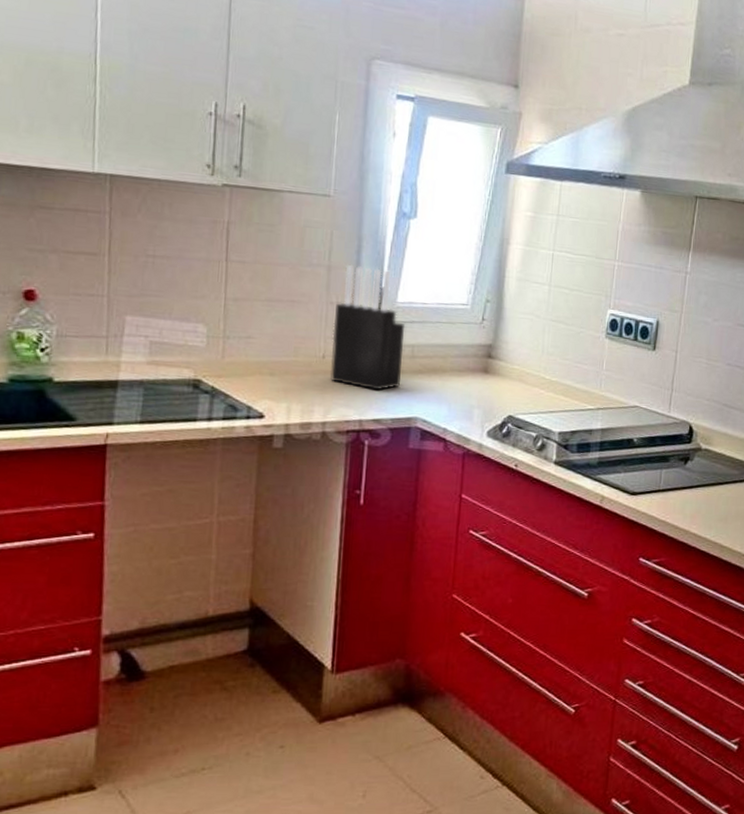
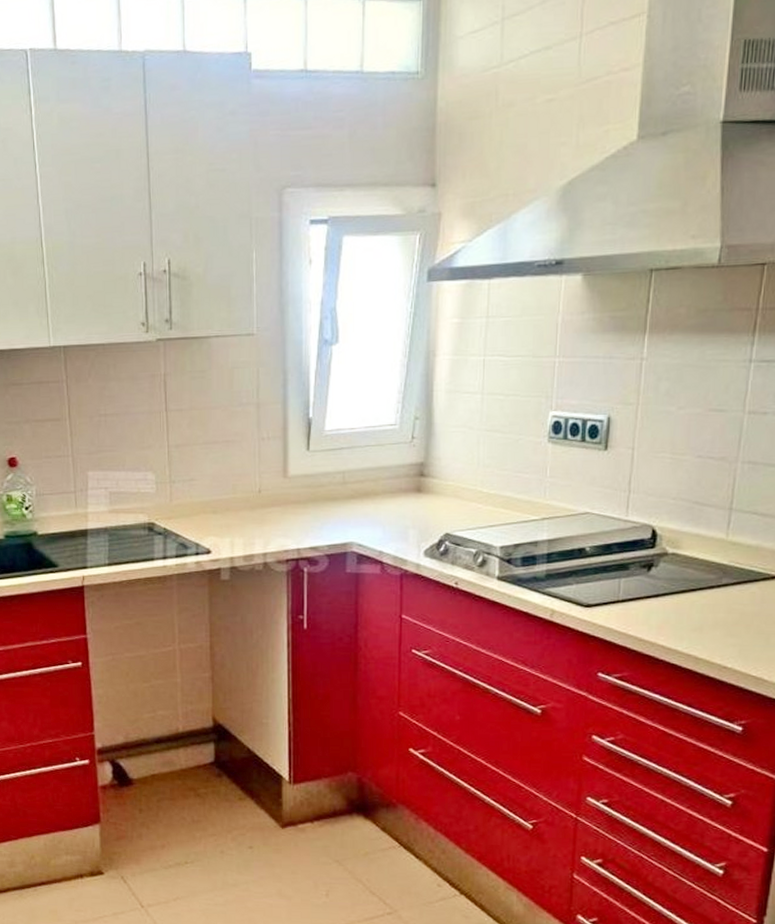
knife block: present [330,264,406,391] -> none [266,399,335,519]

